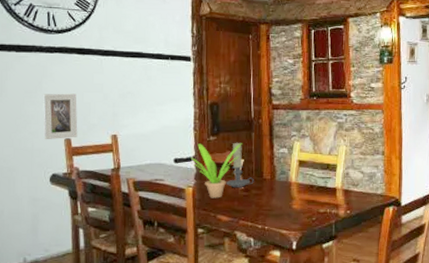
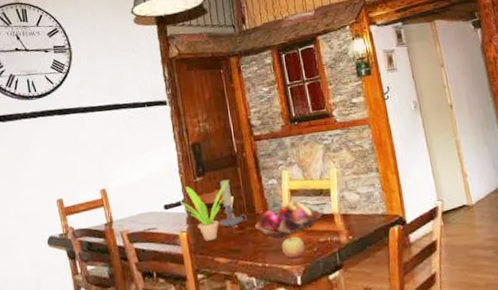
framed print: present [43,93,78,140] -> none [32,154,69,204]
fruit basket: none [261,171,325,204] -> present [255,200,322,238]
apple: none [282,205,305,225] -> present [281,237,305,259]

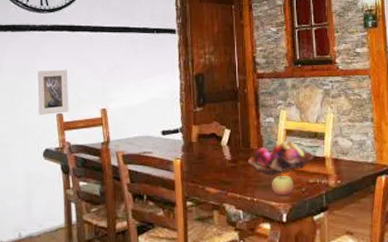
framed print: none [32,154,69,204] -> present [36,69,69,116]
potted plant: present [179,180,230,241] -> none [177,114,228,170]
candle holder: present [219,179,247,227] -> none [213,112,241,158]

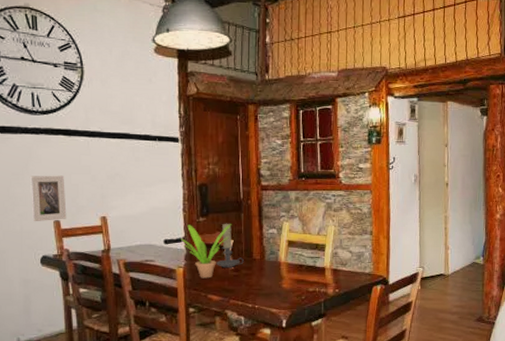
potted plant: none [177,114,228,170] -> present [180,224,232,279]
candle holder: none [213,112,241,158] -> present [216,223,244,267]
fruit basket: present [248,140,314,175] -> none [251,251,314,283]
apple: present [271,176,294,196] -> none [272,285,295,304]

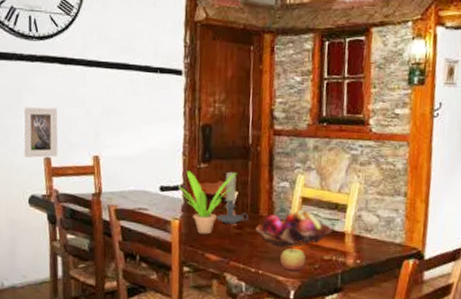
fruit basket: none [251,251,314,283] -> present [256,209,332,247]
apple: none [272,285,295,304] -> present [279,248,306,272]

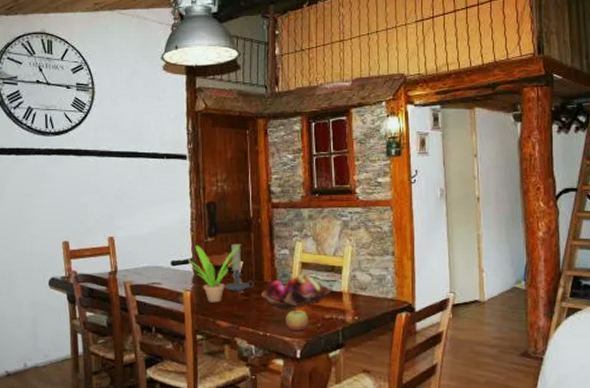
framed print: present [22,106,58,158] -> none [41,195,75,243]

